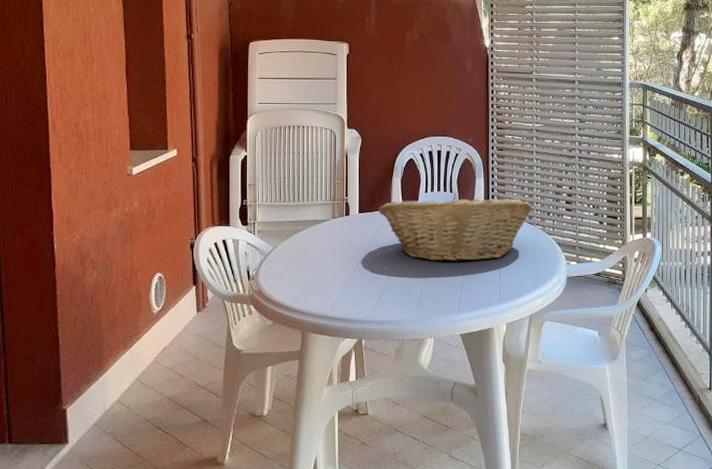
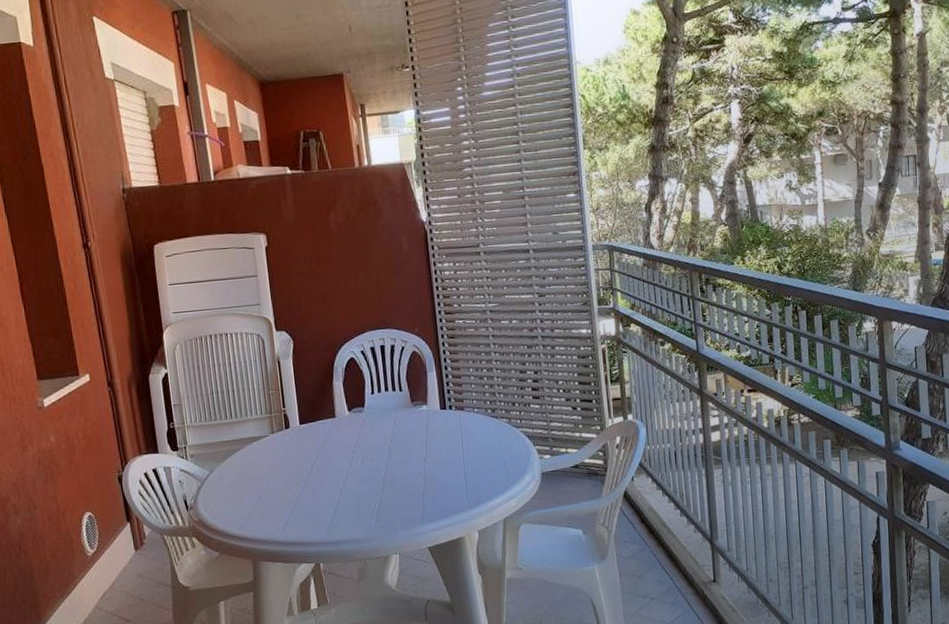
fruit basket: present [378,193,533,262] -> none [320,391,495,470]

